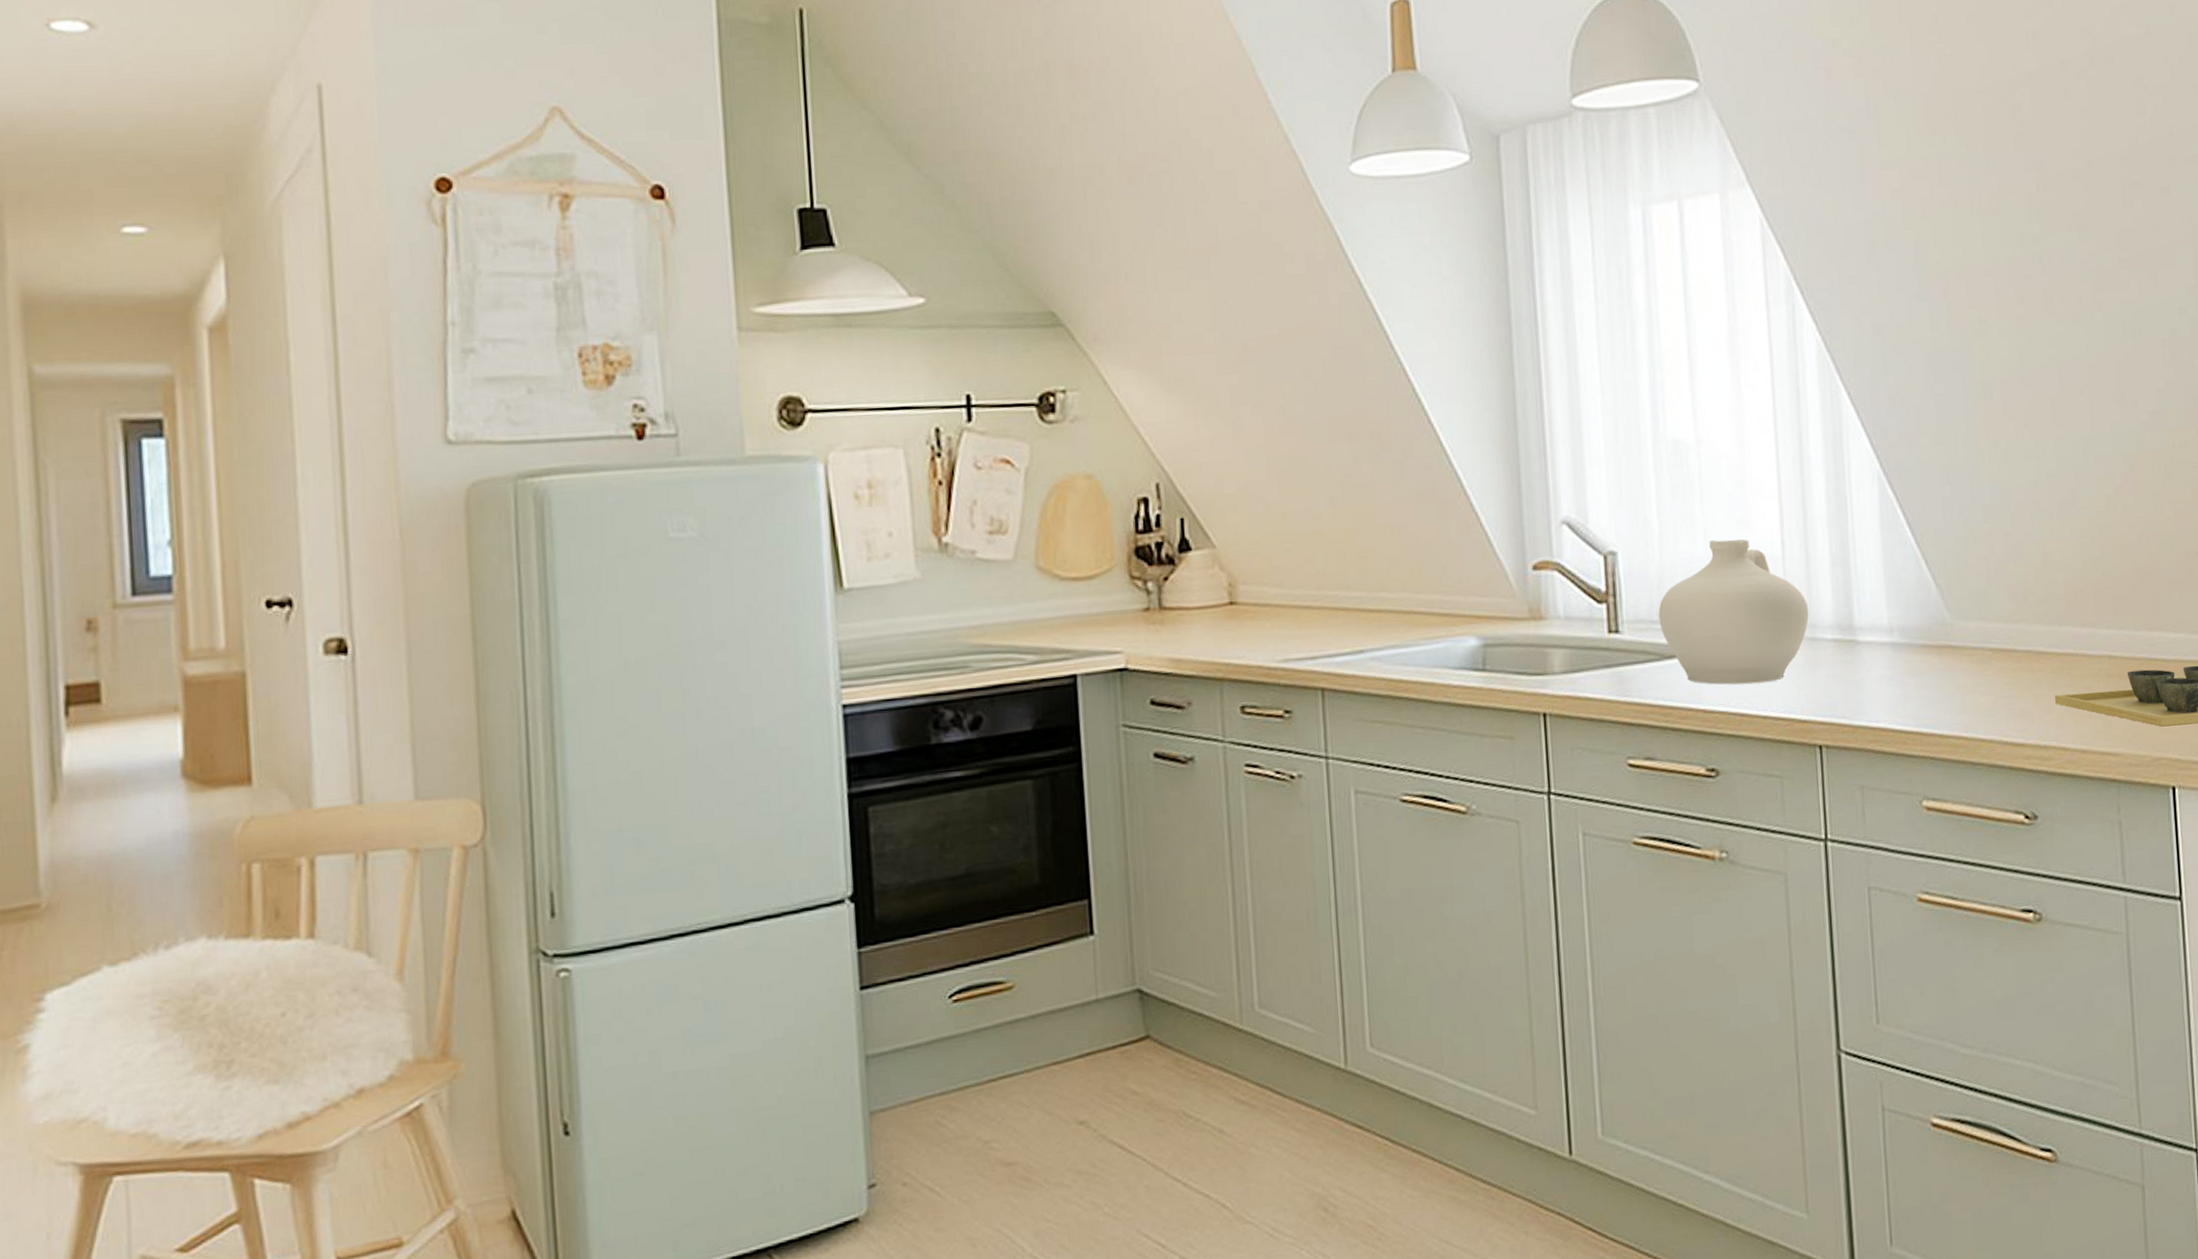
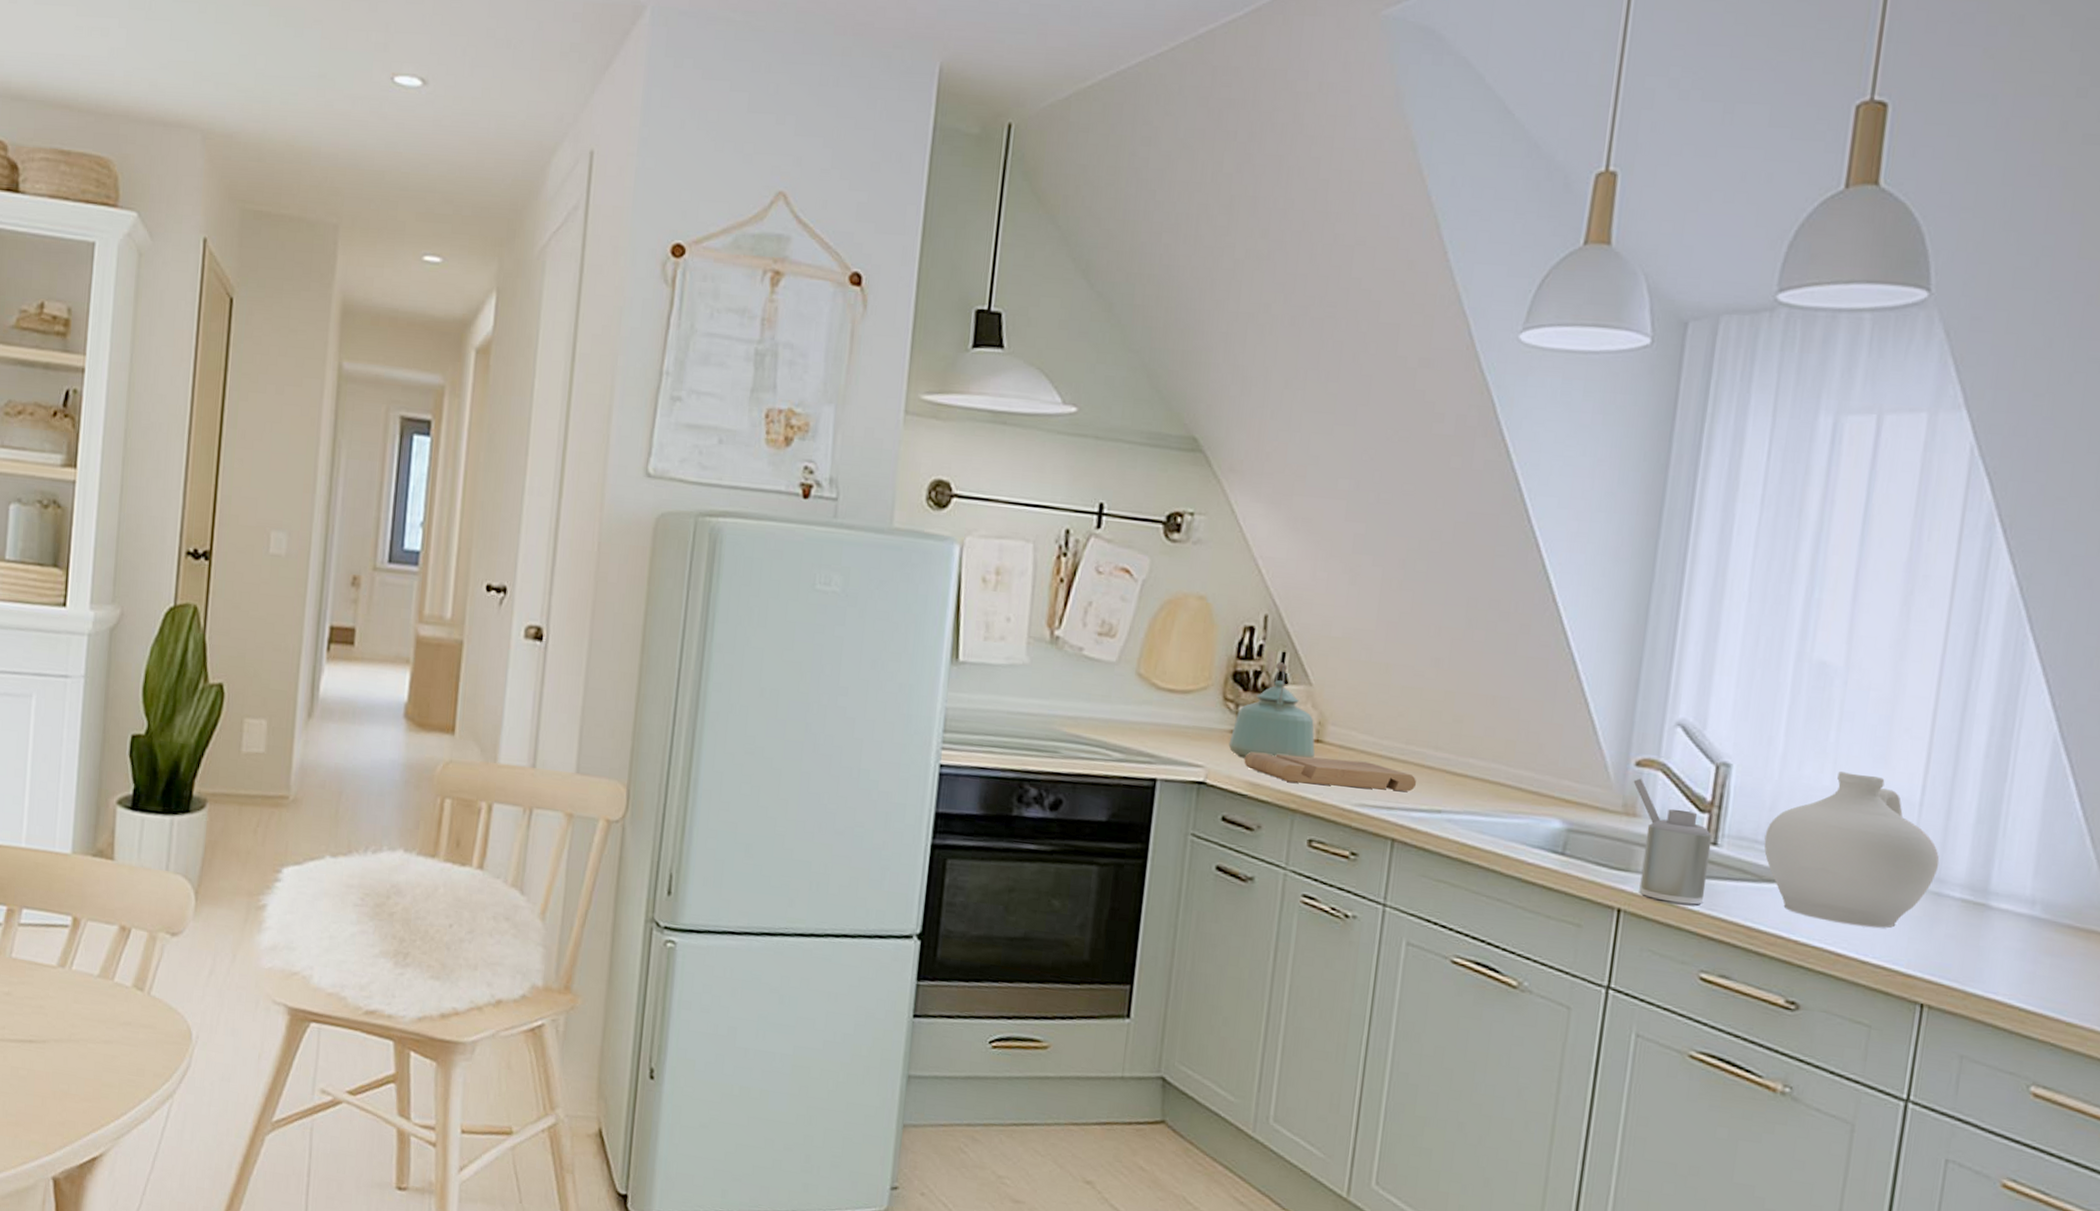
kettle: none [1143,529,1231,636] -> present [1228,662,1315,758]
cutting board: none [1162,615,1334,651] -> present [1244,751,1416,792]
soap dispenser: none [1534,581,1617,699] -> present [1633,778,1713,907]

